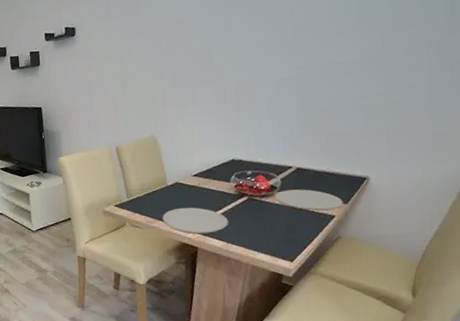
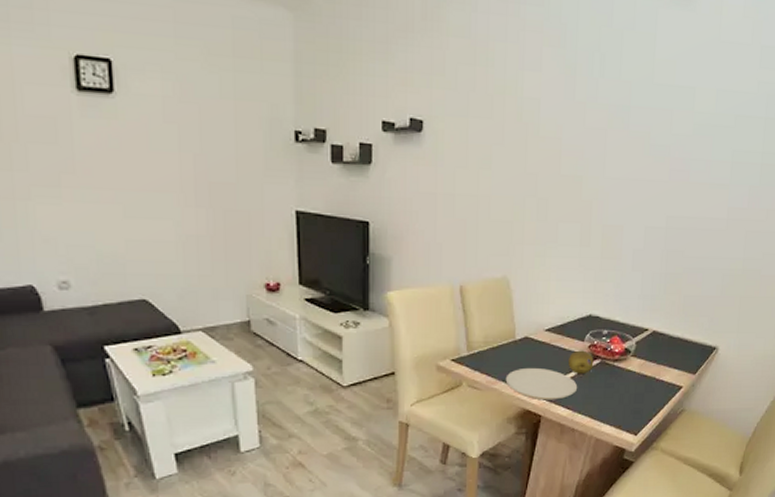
fruit: none [217,189,242,211] -> present [568,350,594,375]
plate: present [274,189,343,211] -> none [627,355,692,381]

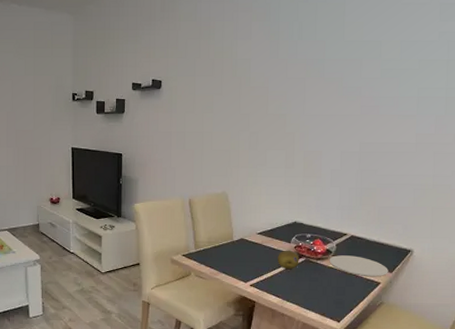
plate: present [505,367,578,401] -> none [225,262,286,290]
plate: none [627,355,692,381] -> present [329,255,388,277]

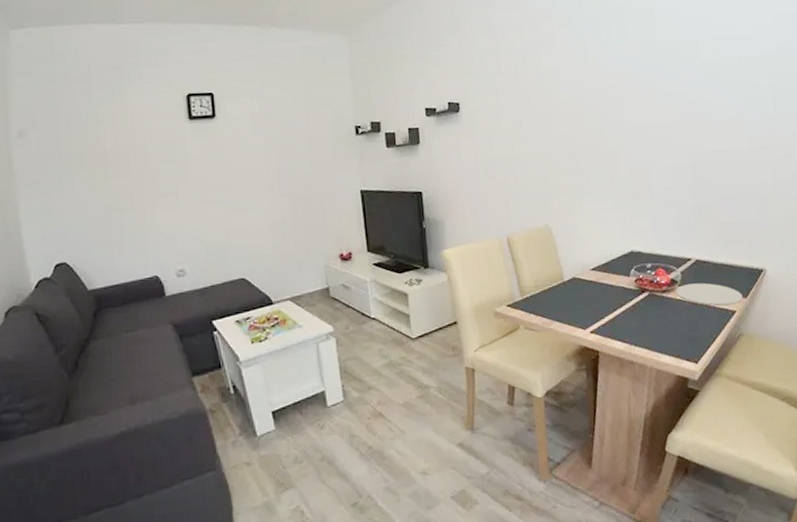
fruit: present [278,250,299,270] -> none [617,284,643,309]

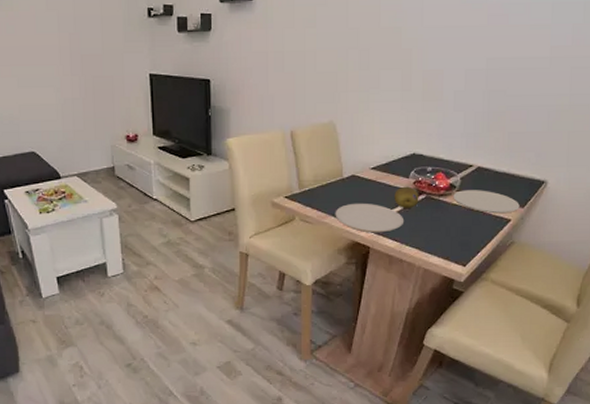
plate: none [559,305,631,337] -> present [335,203,405,233]
fruit: none [617,284,643,309] -> present [394,186,419,209]

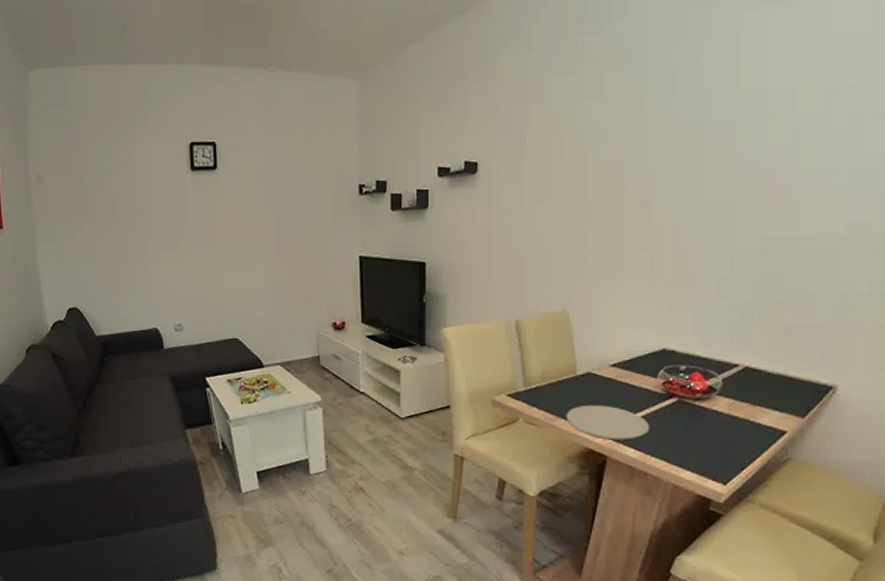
fruit: present [394,186,419,209] -> none [638,387,669,414]
plate: present [453,190,520,214] -> none [712,394,799,424]

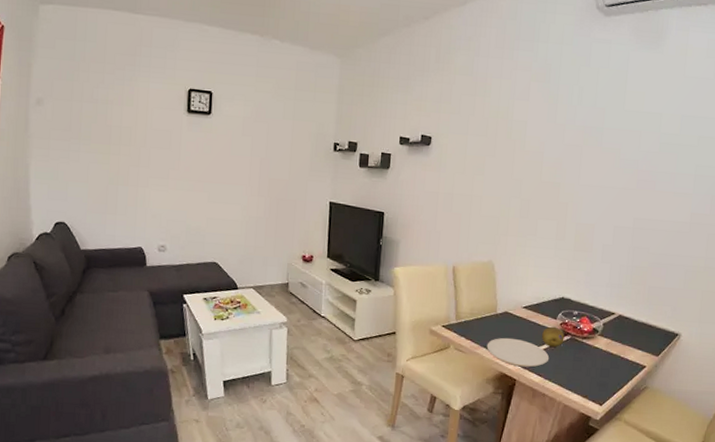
fruit: none [638,387,669,414] -> present [542,326,565,348]

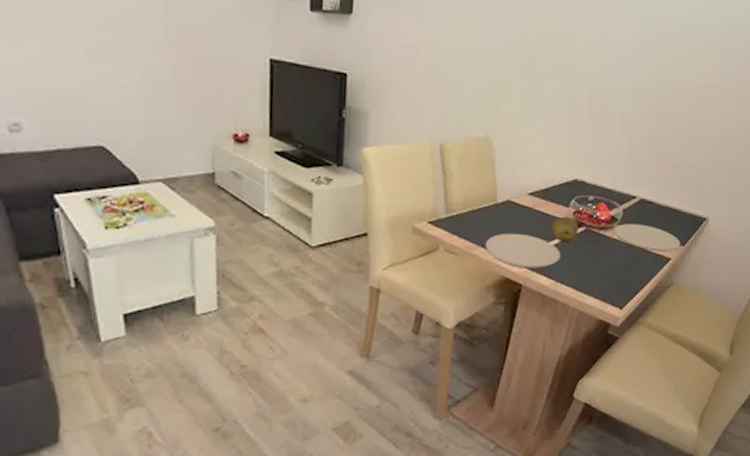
plate: none [595,335,655,360] -> present [614,224,681,252]

